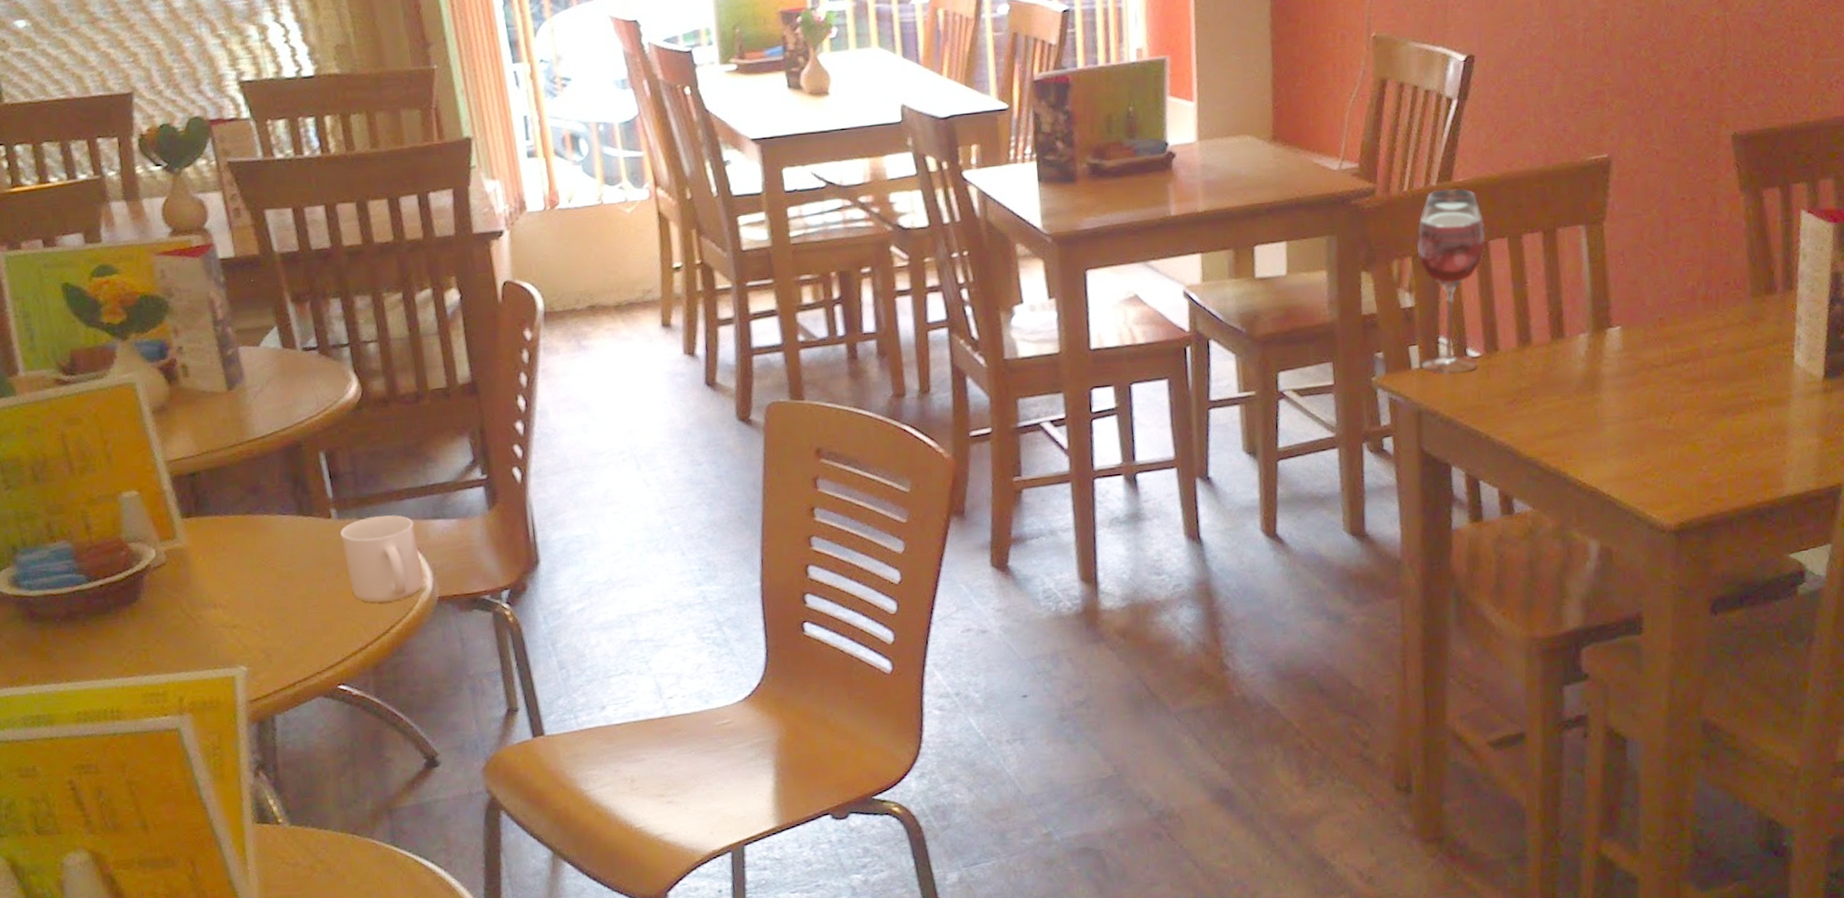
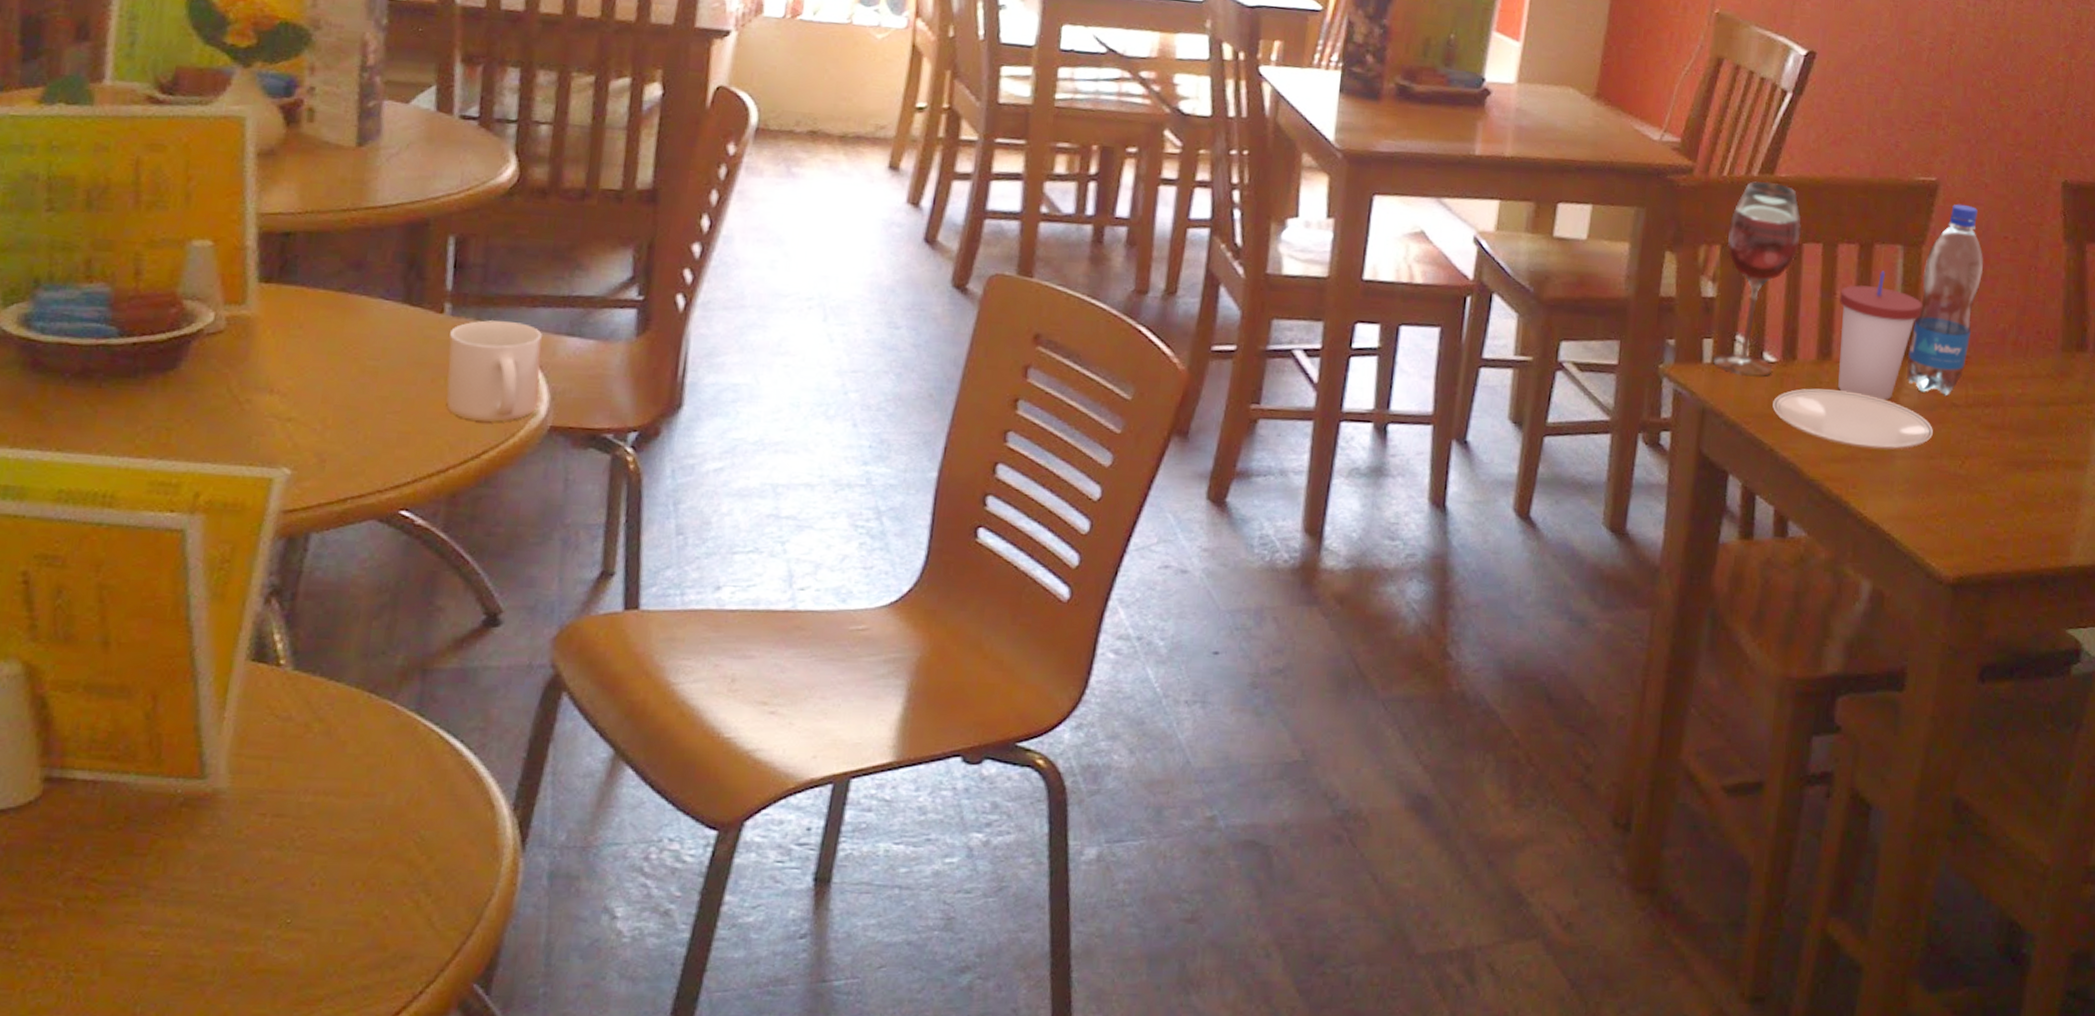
plate: none [1482,370,1638,422] -> present [1773,388,1933,450]
cup: none [1530,252,1611,374] -> present [1838,270,1922,401]
bottle: none [1603,174,1665,360] -> present [1906,204,1983,395]

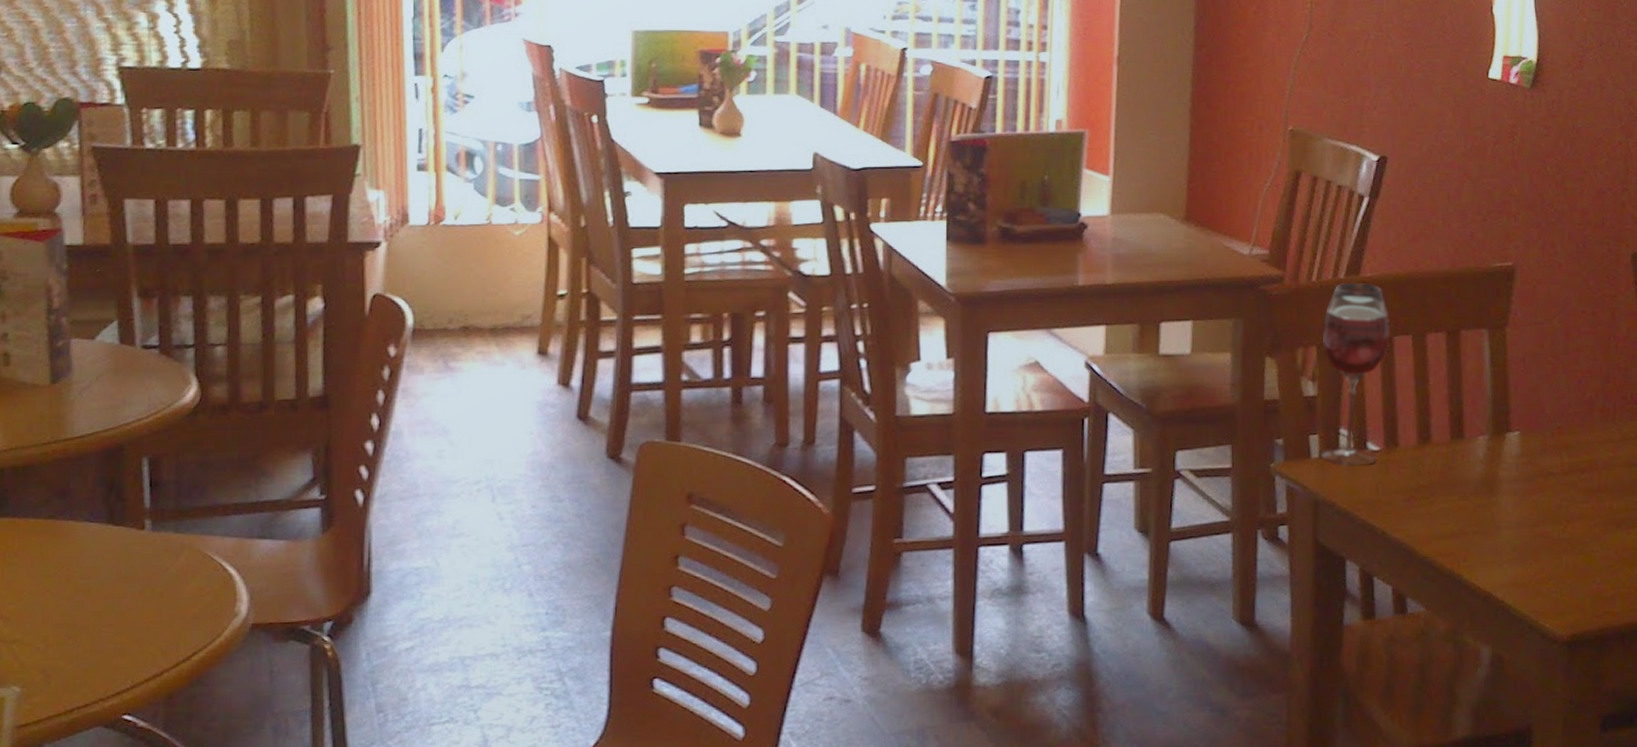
cup: present [446,320,542,422] -> none [152,531,239,626]
plate: present [1773,388,1933,450] -> none [1380,471,1534,523]
cup: present [1838,270,1922,401] -> none [1432,355,1512,476]
bottle: present [1906,204,1983,395] -> none [1502,285,1565,465]

